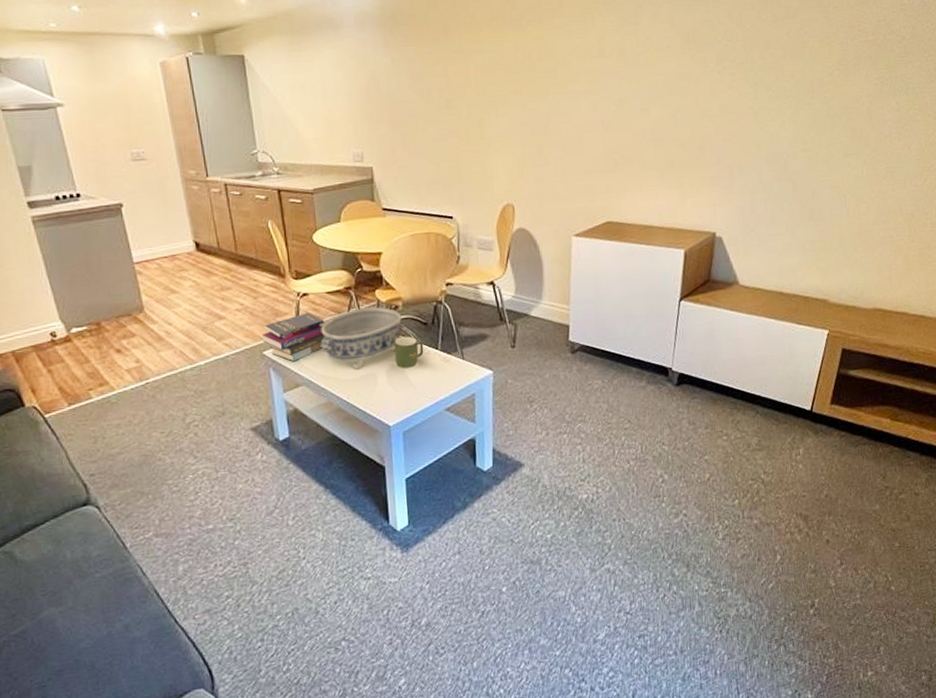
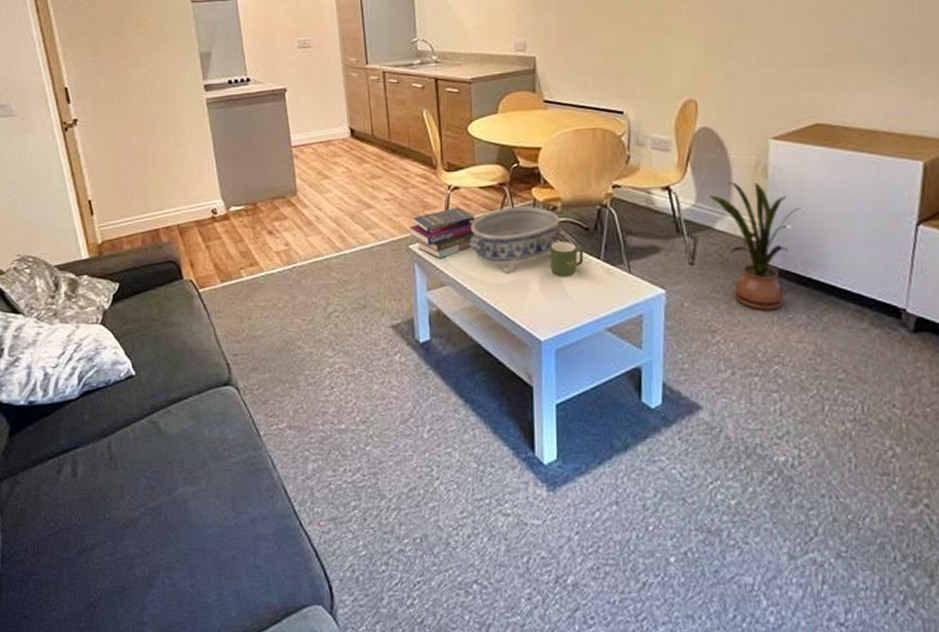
house plant: none [526,274,596,380] -> present [709,181,800,310]

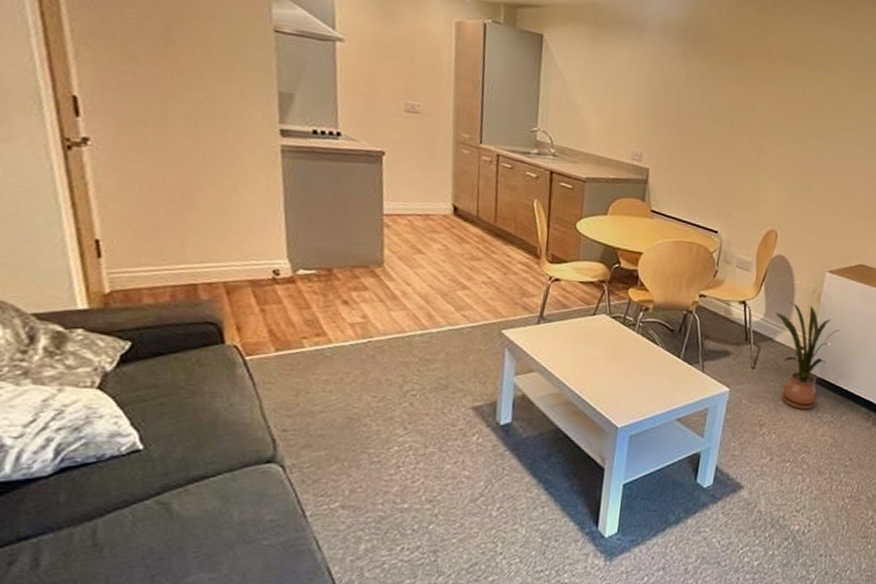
books: present [410,207,475,259] -> none [504,298,571,346]
decorative bowl: present [469,206,560,274] -> none [562,303,650,365]
mug: present [549,241,584,279] -> none [635,339,667,373]

